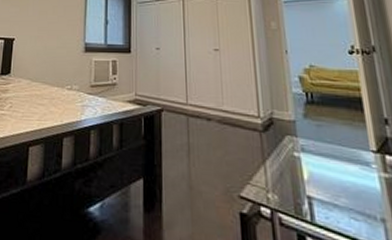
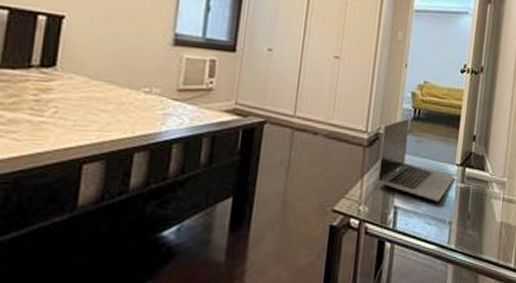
laptop: none [275,102,375,194] -> present [376,117,455,202]

